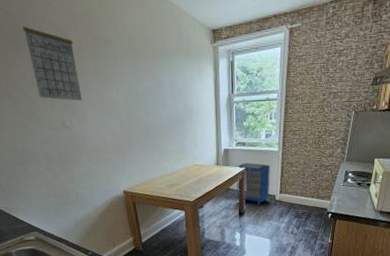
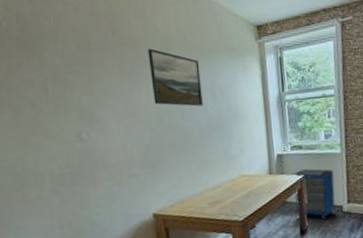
calendar: present [22,17,82,101] -> none [34,18,103,109]
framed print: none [117,49,164,103] -> present [147,48,203,107]

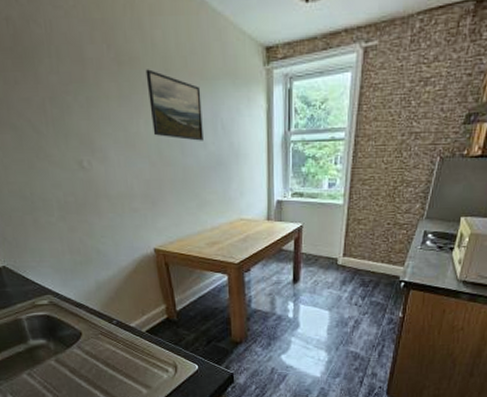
cabinet: present [291,169,336,221] -> none [290,218,334,271]

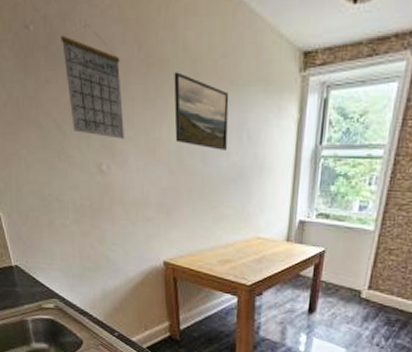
calendar: none [26,26,102,136] -> present [61,25,124,139]

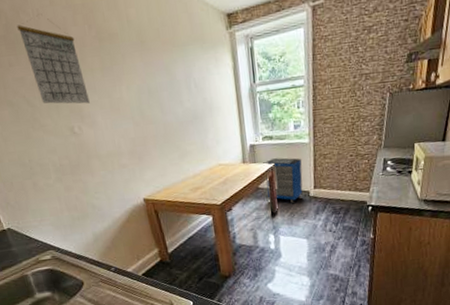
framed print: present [174,72,229,151] -> none [123,42,180,100]
cabinet: none [309,242,361,303] -> present [263,157,303,204]

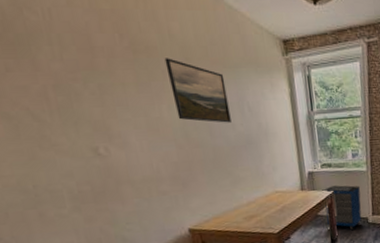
calendar: present [17,13,90,104] -> none [18,14,120,122]
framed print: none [123,42,180,100] -> present [164,58,231,123]

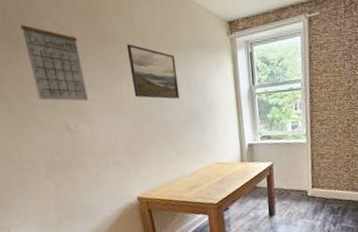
calendar: none [18,14,120,122] -> present [20,15,88,101]
cabinet: present [322,185,362,231] -> none [261,157,301,204]

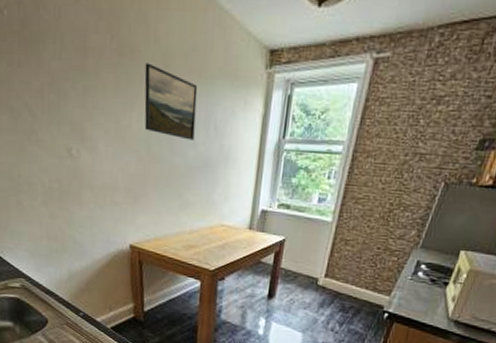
calendar: present [20,15,88,101] -> none [34,13,95,125]

